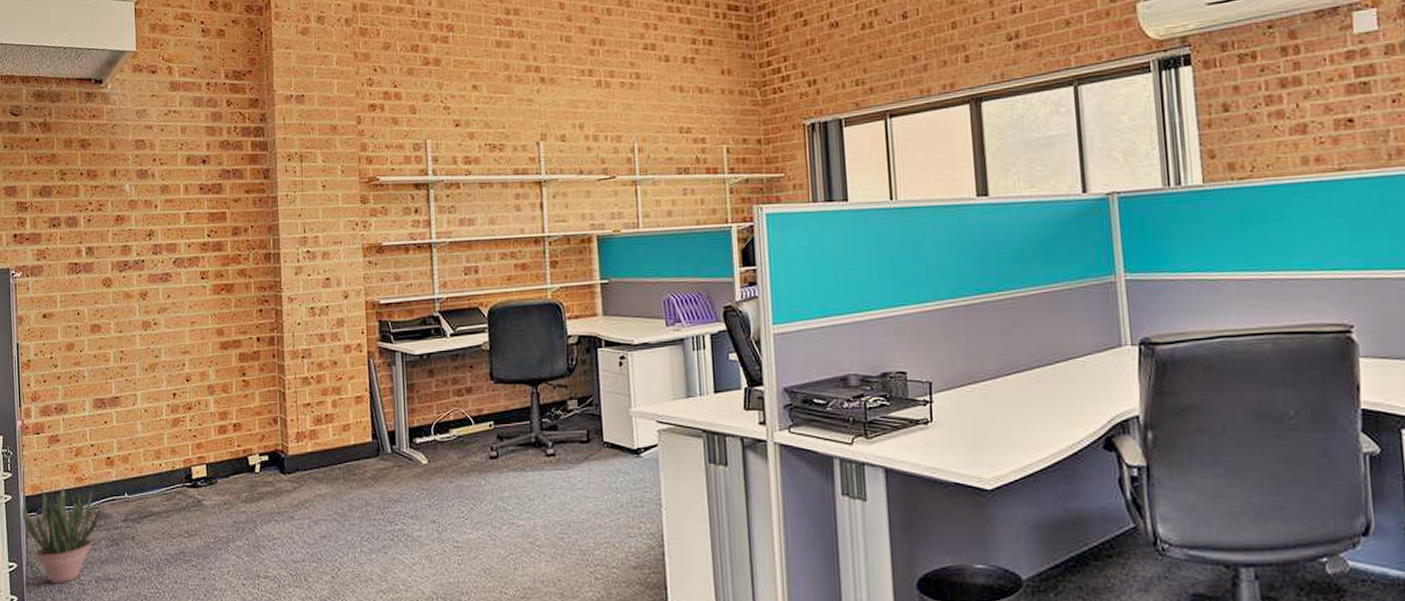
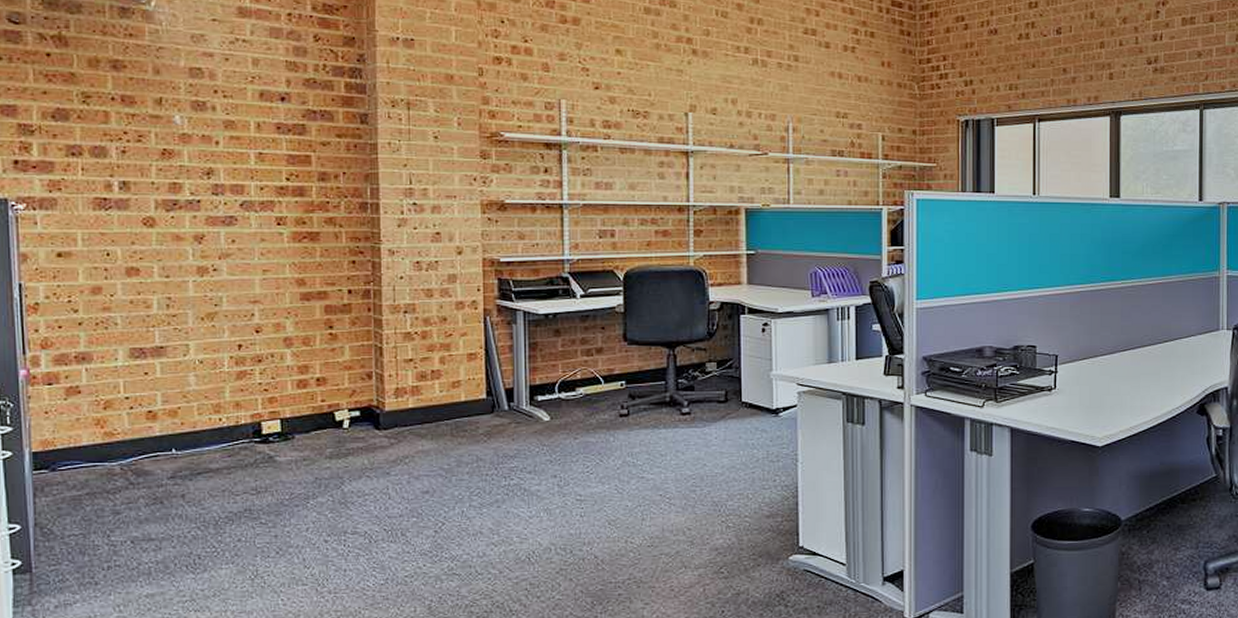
potted plant: present [21,487,102,585] -> none [26,442,140,546]

